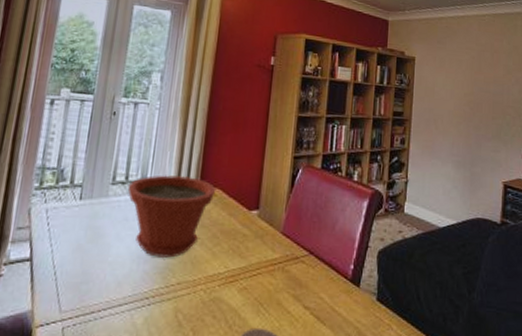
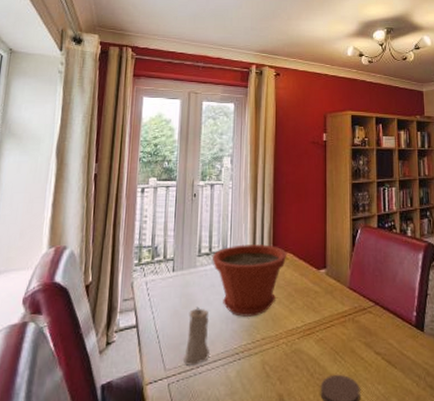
candle: none [83,242,118,309] -> present [184,306,209,366]

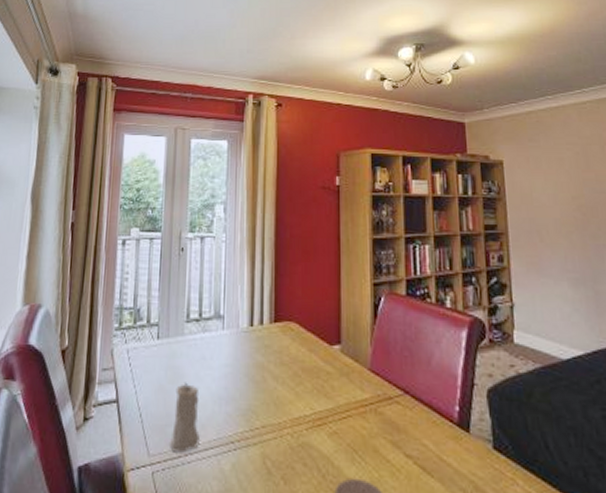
plant pot: present [212,244,287,317] -> none [202,310,292,399]

